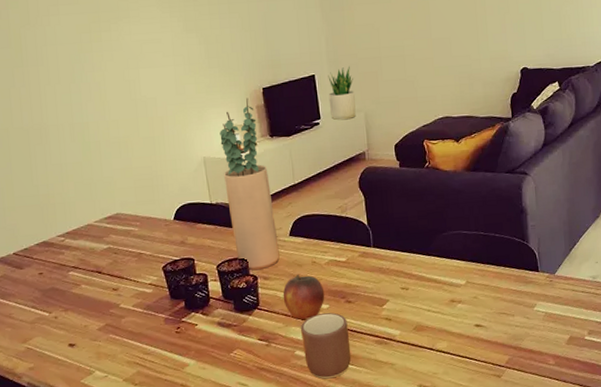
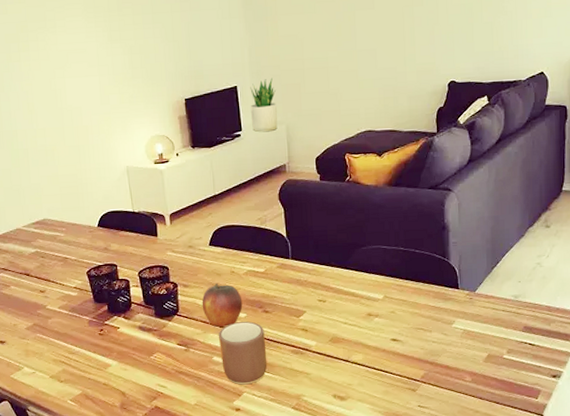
vase: present [219,97,280,271] -> none [142,108,199,278]

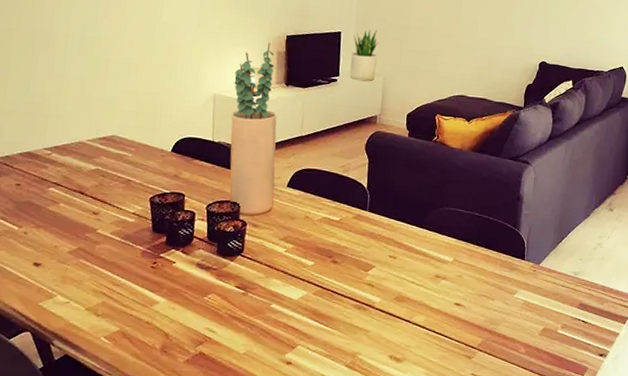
vase: none [142,108,199,278] -> present [229,42,277,217]
fruit: present [201,283,243,327] -> none [269,226,312,273]
mug: present [219,321,268,385] -> none [280,270,330,337]

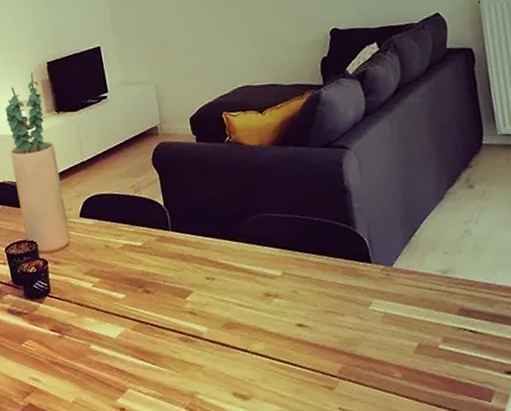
planter: present [350,29,378,82] -> none [114,36,146,93]

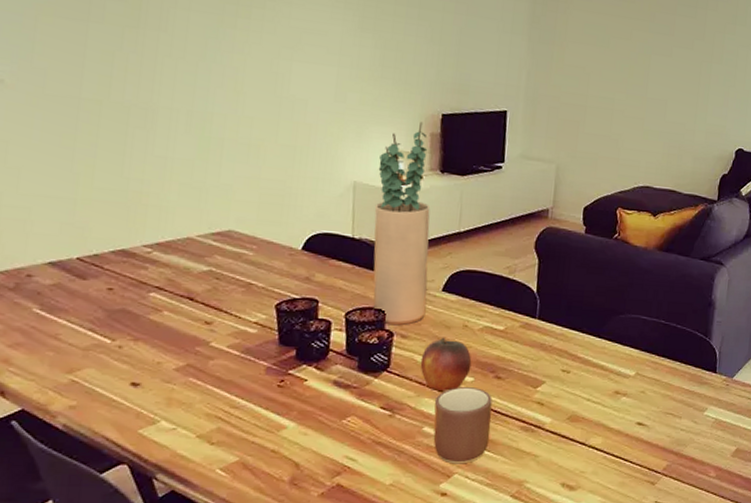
fruit: none [75,259,121,310] -> present [420,337,472,391]
mug: none [95,303,153,379] -> present [433,387,493,464]

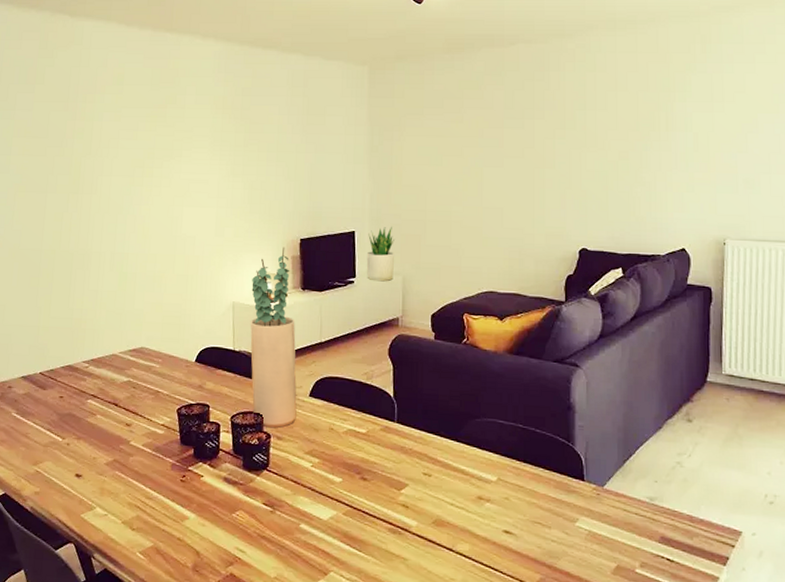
fruit: present [420,337,472,391] -> none [294,439,339,490]
mug: present [433,387,493,464] -> none [309,487,361,563]
planter: none [517,109,551,170] -> present [366,226,394,282]

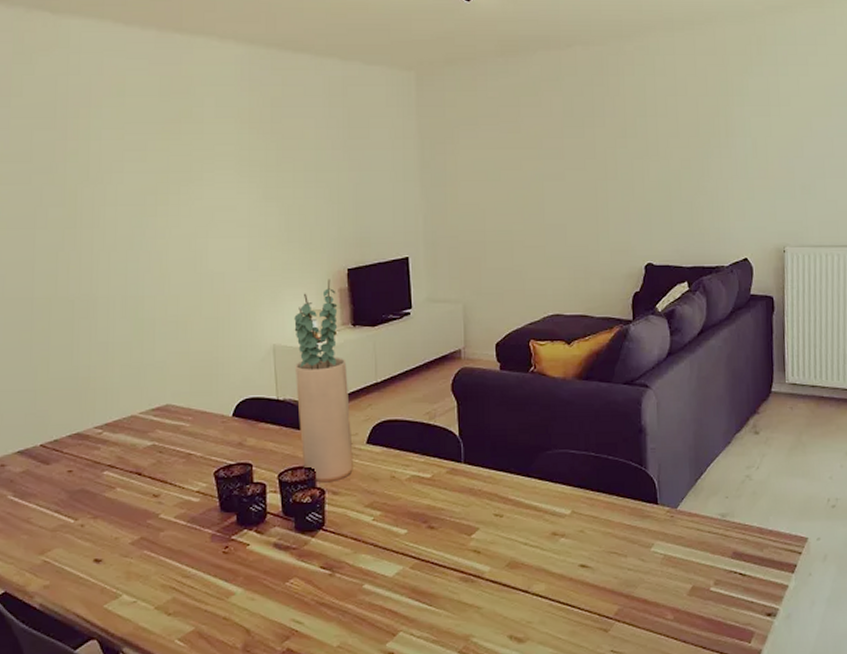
planter: present [366,226,394,282] -> none [422,249,453,311]

